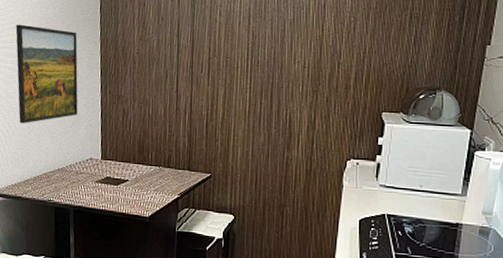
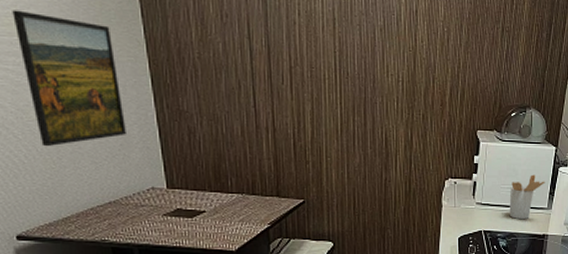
utensil holder: none [416,158,459,206] -> present [509,174,545,220]

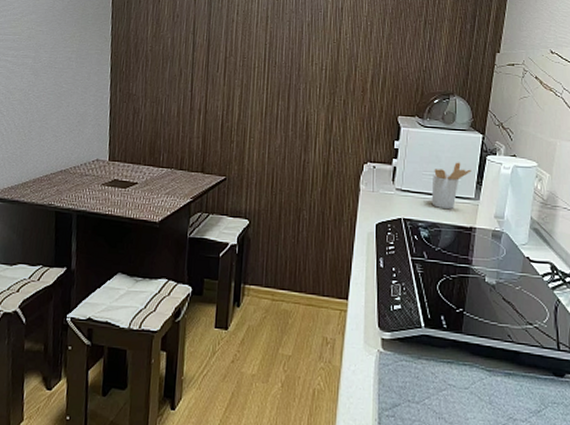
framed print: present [12,10,126,147] -> none [18,16,87,122]

